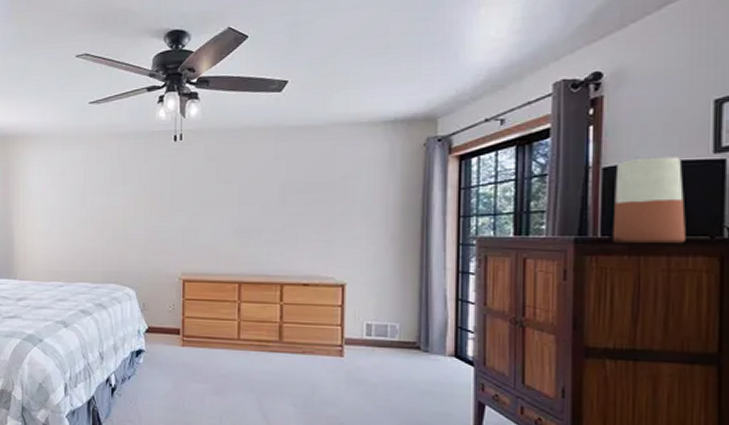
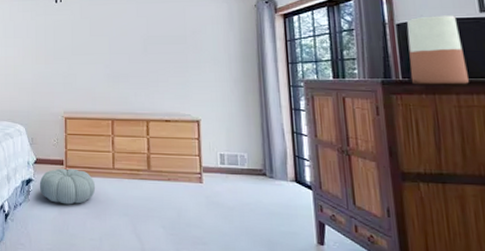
pouf: none [151,338,217,379] -> present [39,168,96,205]

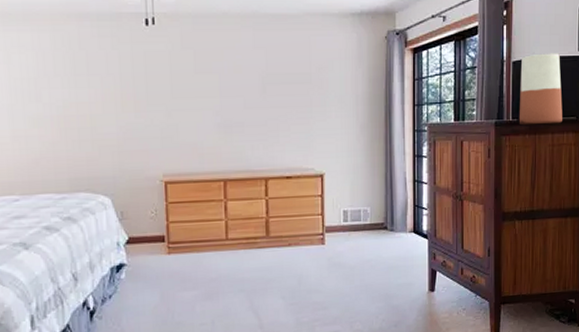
pouf: present [39,168,96,205] -> none [134,244,206,289]

